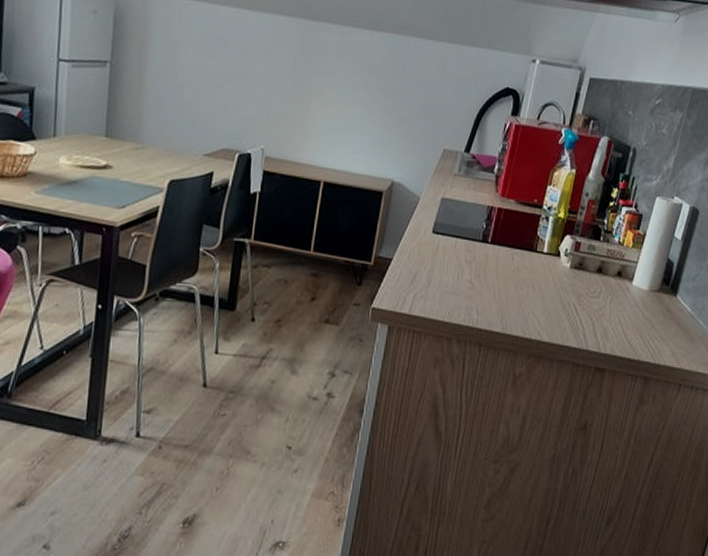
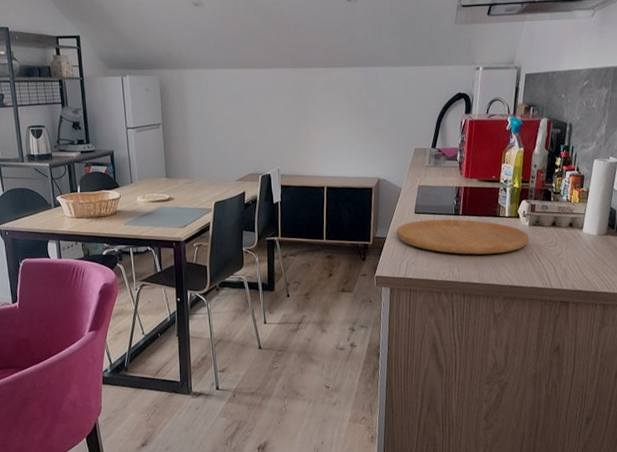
cutting board: none [405,242,569,299] -> present [396,219,529,255]

